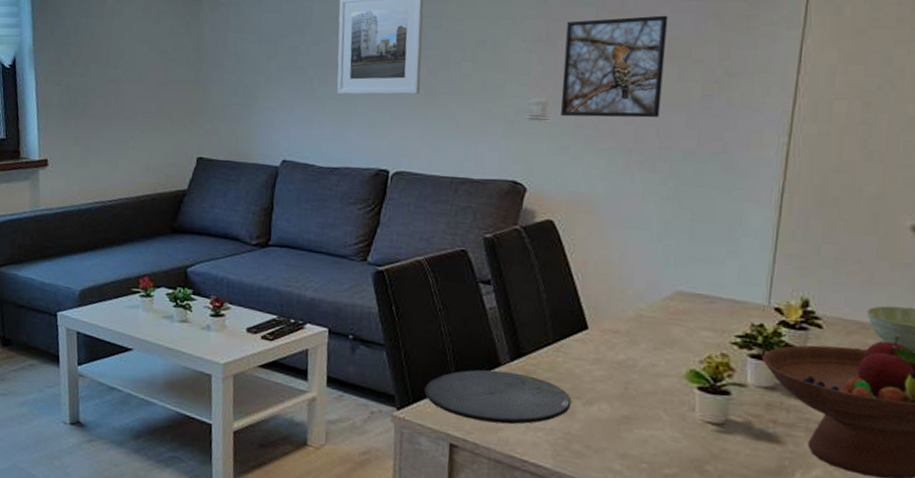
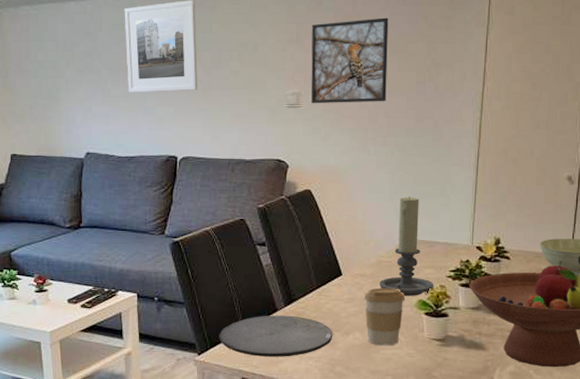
coffee cup: none [616,349,672,425] -> present [364,288,406,346]
candle holder: none [637,236,713,365] -> present [379,196,434,296]

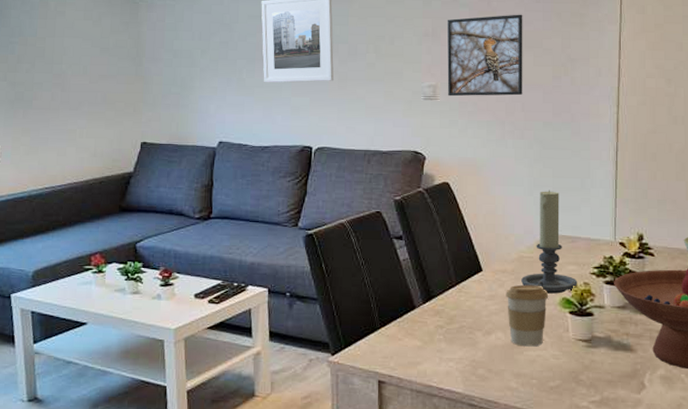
plate: present [219,315,333,357] -> none [354,312,474,358]

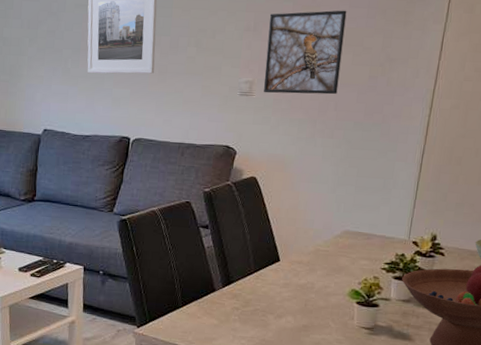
coffee cup: present [506,284,549,347] -> none [298,275,339,331]
candle holder: present [521,190,578,294] -> none [315,188,368,286]

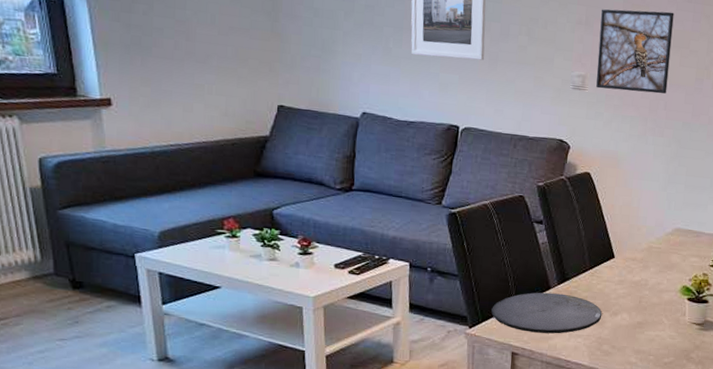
plate: none [158,294,267,335] -> present [491,292,603,334]

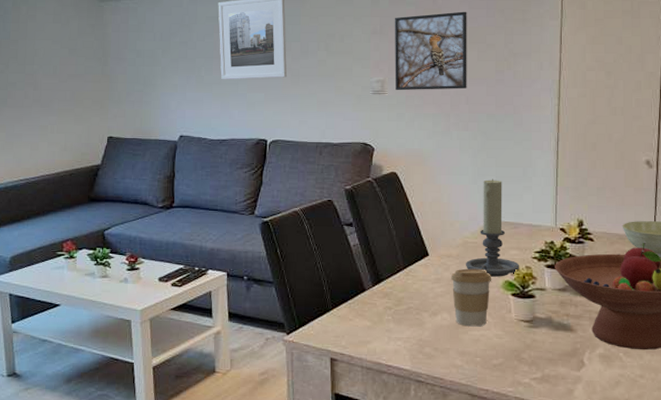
plate: present [491,292,603,334] -> none [308,295,421,338]
coffee cup: none [633,272,672,328] -> present [451,268,492,327]
candle holder: none [648,187,698,282] -> present [466,178,520,277]

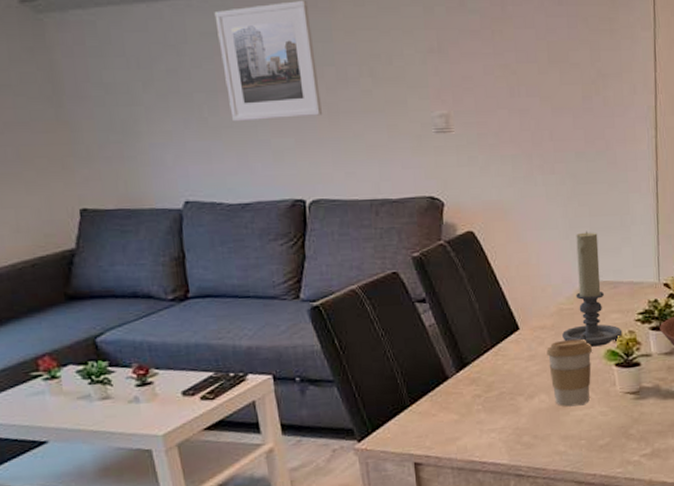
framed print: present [394,11,467,91] -> none [454,20,550,127]

